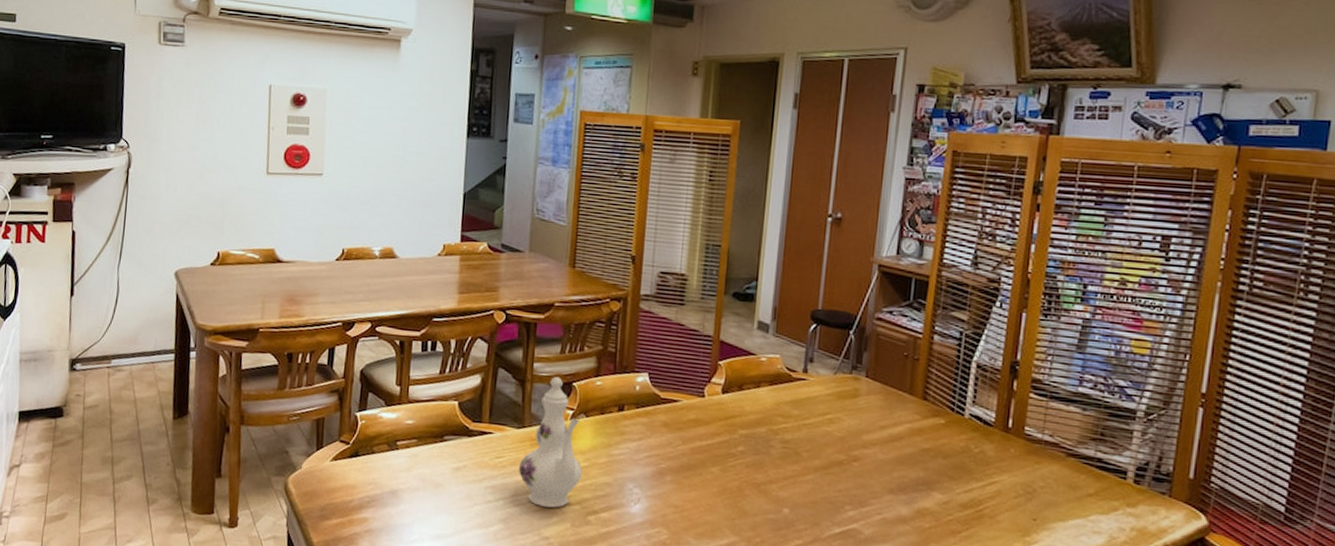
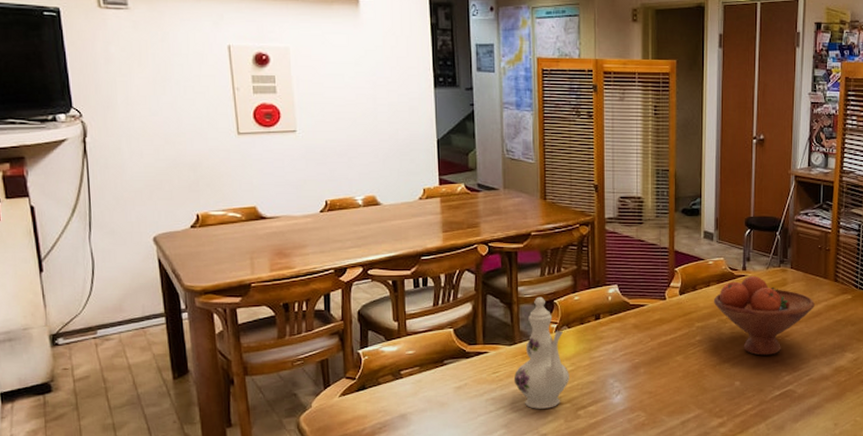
fruit bowl: none [763,380,895,482] -> present [713,275,815,356]

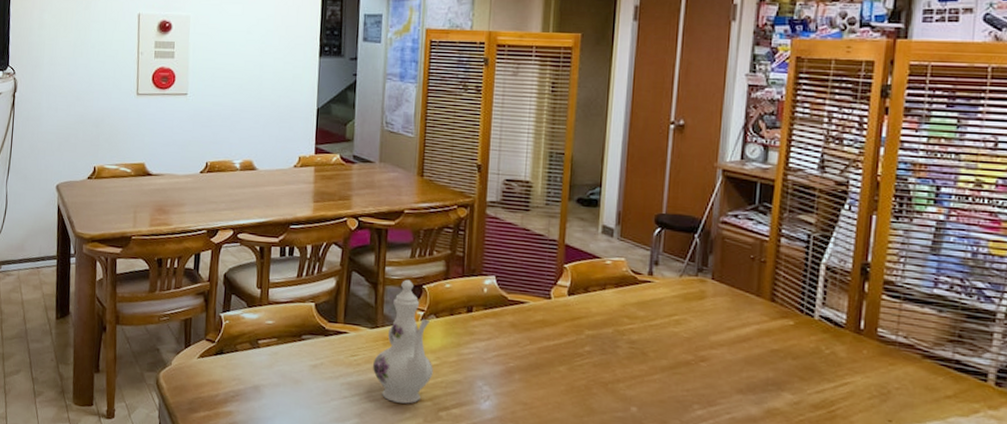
fruit bowl: present [713,275,815,356] -> none [608,282,742,382]

